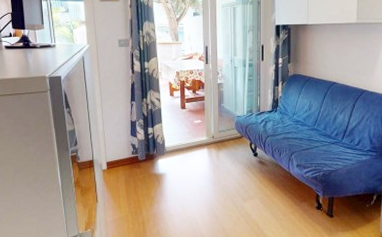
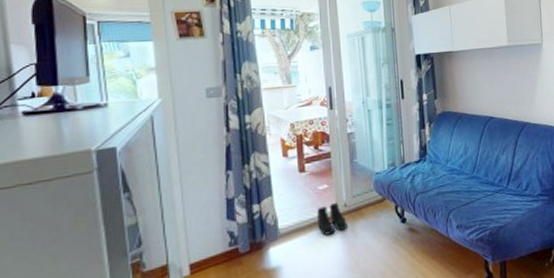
boots: none [193,134,214,157] -> present [317,202,347,236]

